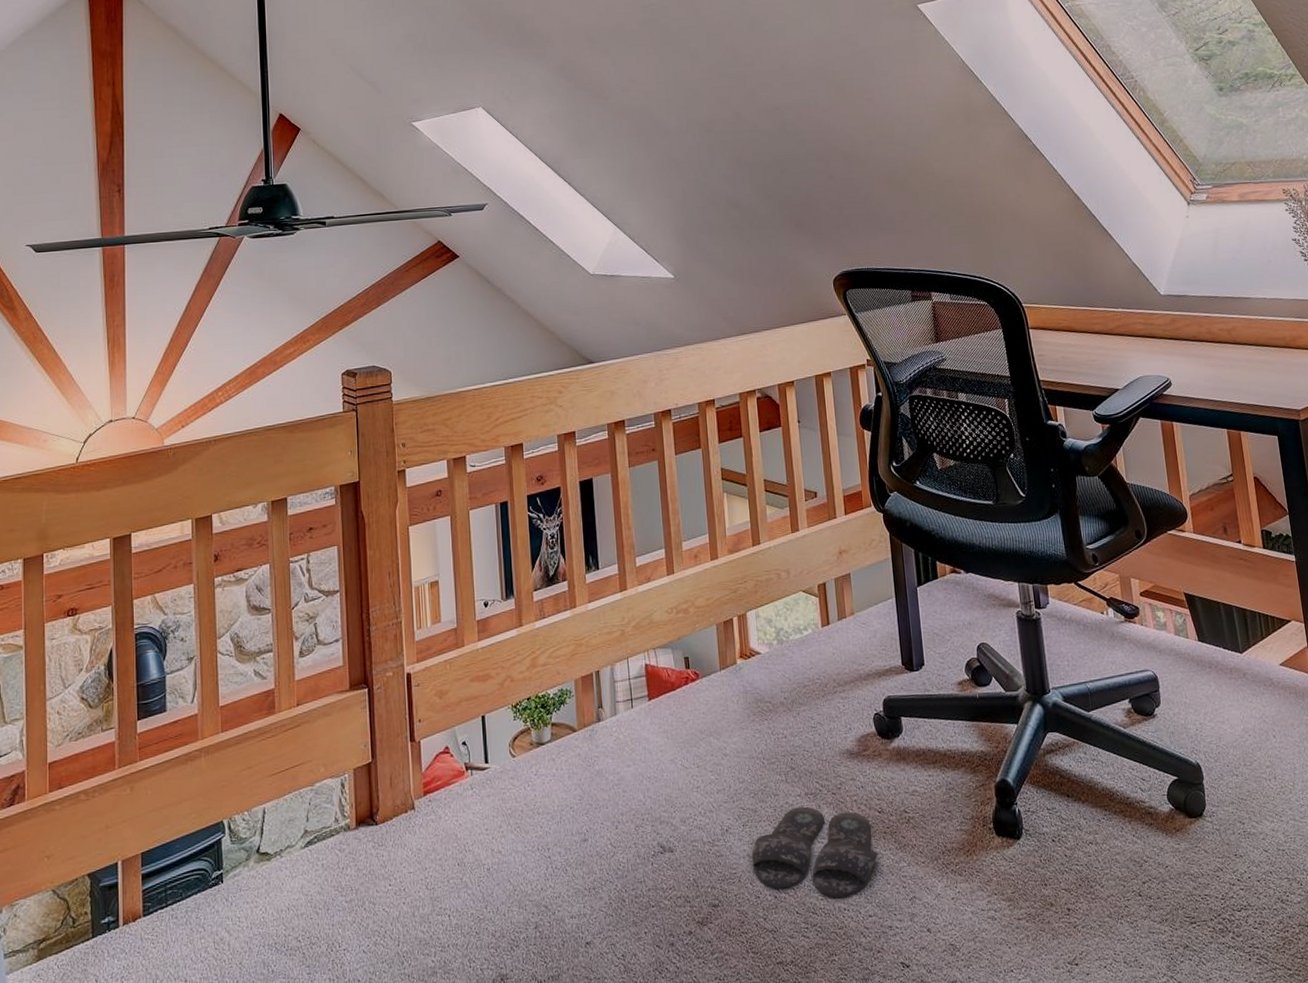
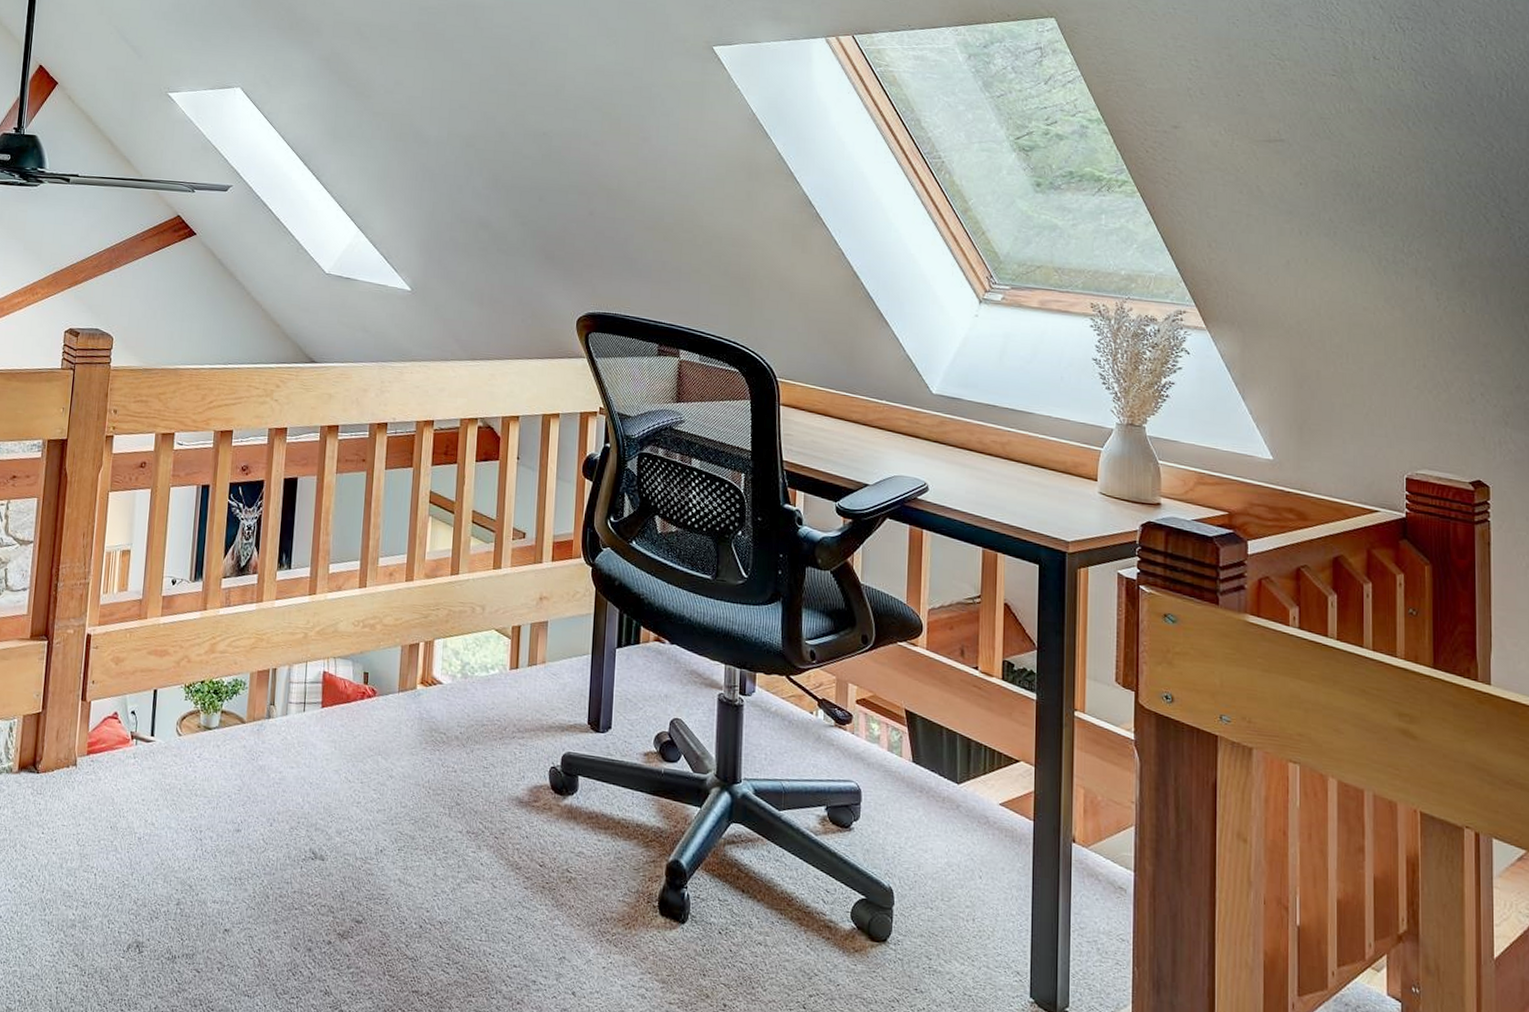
slippers: present [751,806,879,898] -> none [402,843,534,942]

